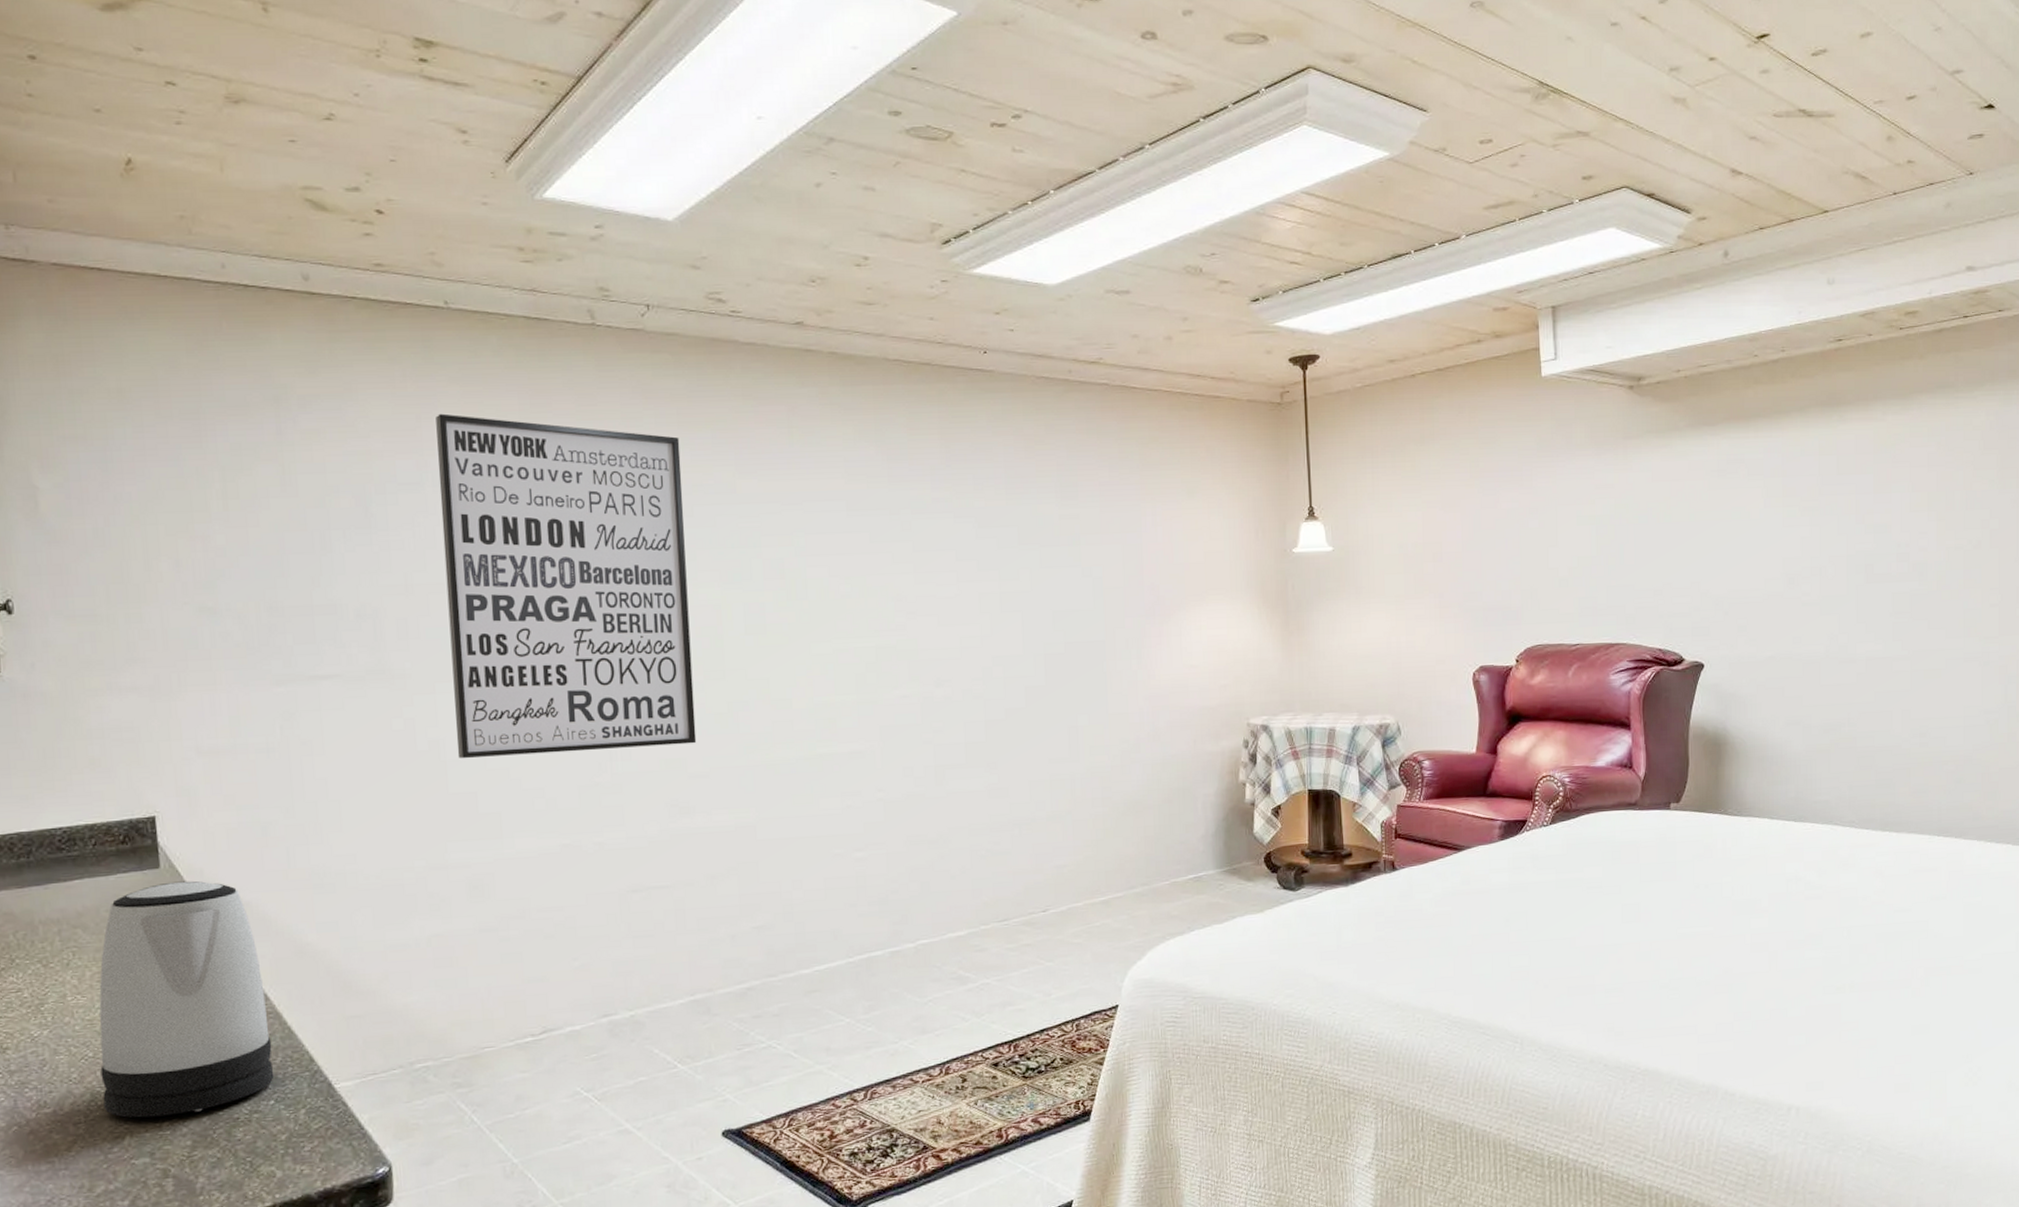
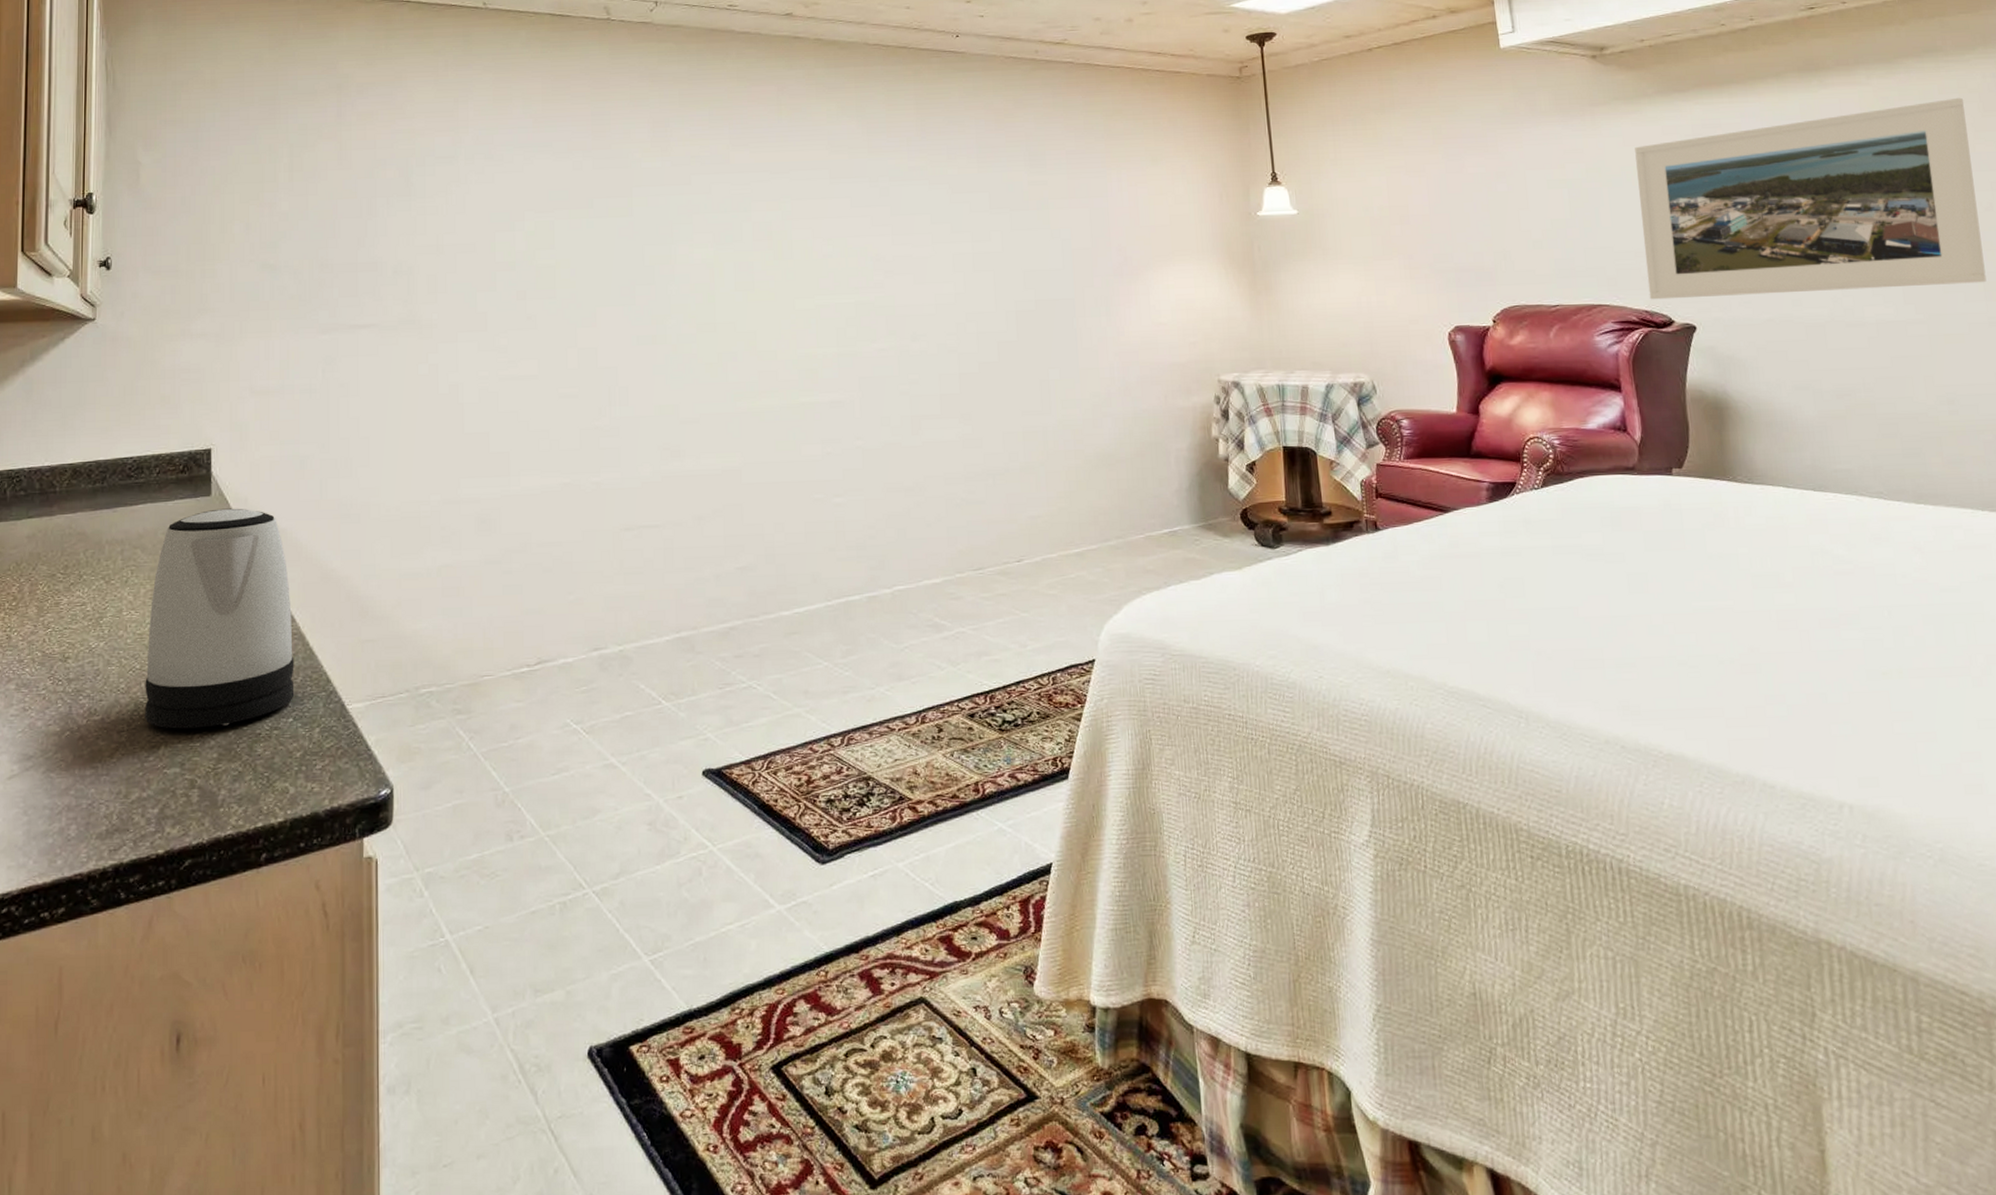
wall art: present [436,413,697,759] -> none [470,97,688,402]
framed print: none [1662,435,1967,638] -> present [1635,97,1987,300]

